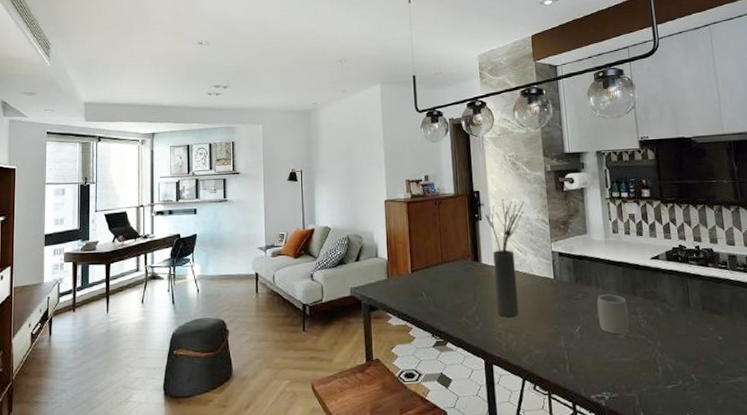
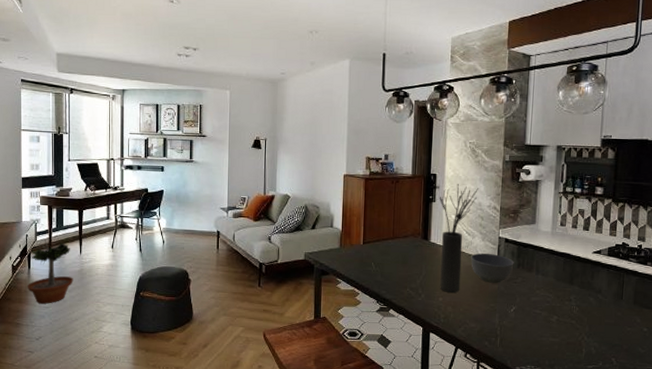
potted tree: none [47,299,99,375] -> present [26,238,73,304]
bowl: none [526,269,572,302] -> present [471,253,514,283]
mug: present [597,294,630,335] -> none [533,280,564,318]

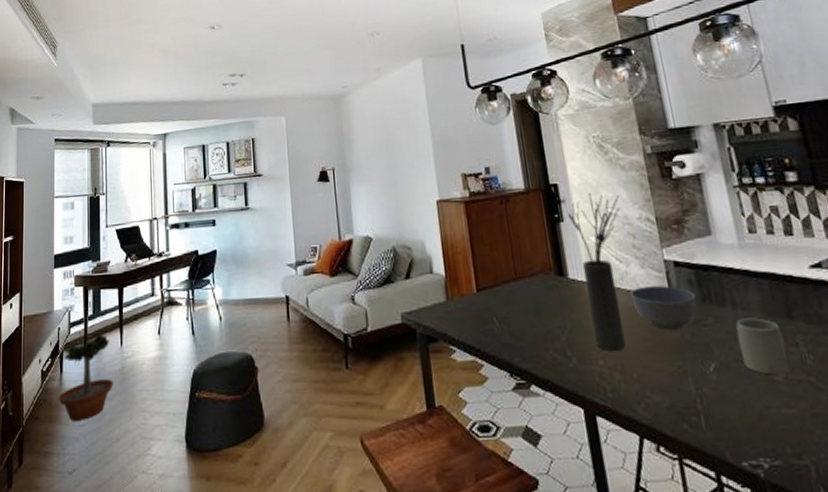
mug: none [533,280,564,318] -> present [736,317,790,375]

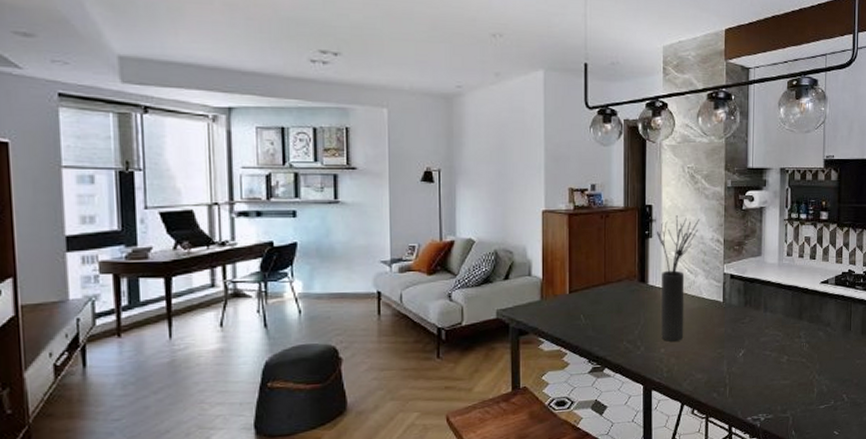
potted tree: present [58,330,114,421] -> none [81,321,160,416]
bowl: present [630,285,697,330] -> none [694,292,741,326]
mug: present [736,317,790,375] -> none [763,318,793,358]

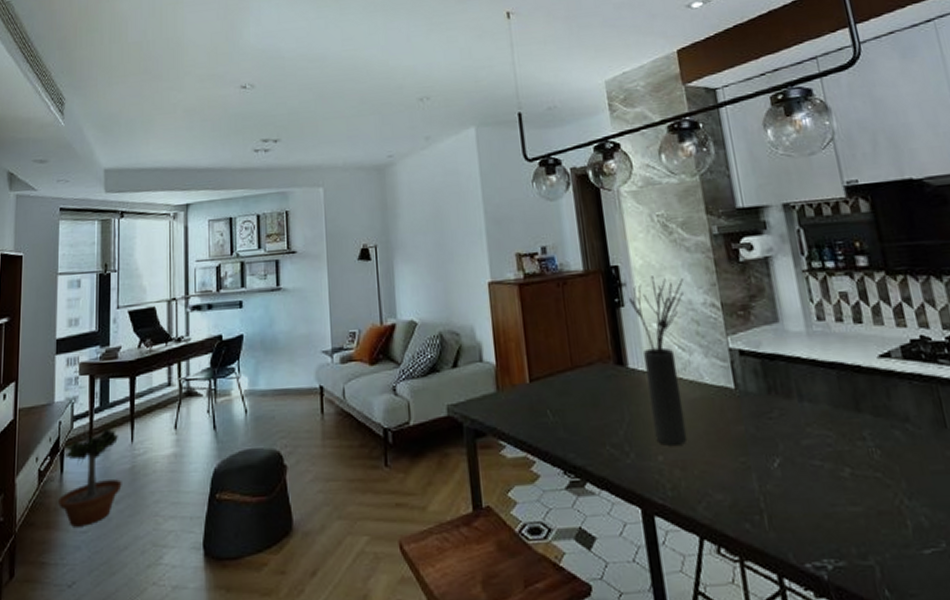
potted tree: none [81,321,160,416] -> present [57,424,122,527]

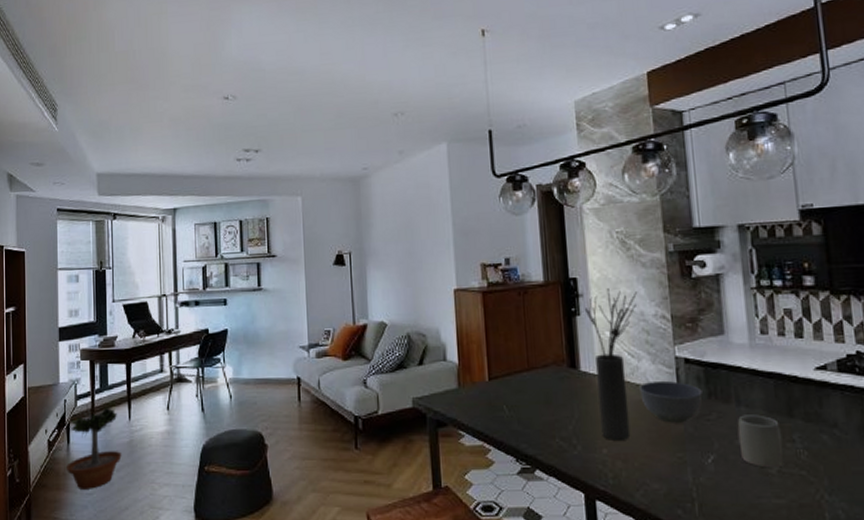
bowl: none [693,375,762,423] -> present [640,380,703,423]
mug: none [802,410,856,471] -> present [737,414,784,468]

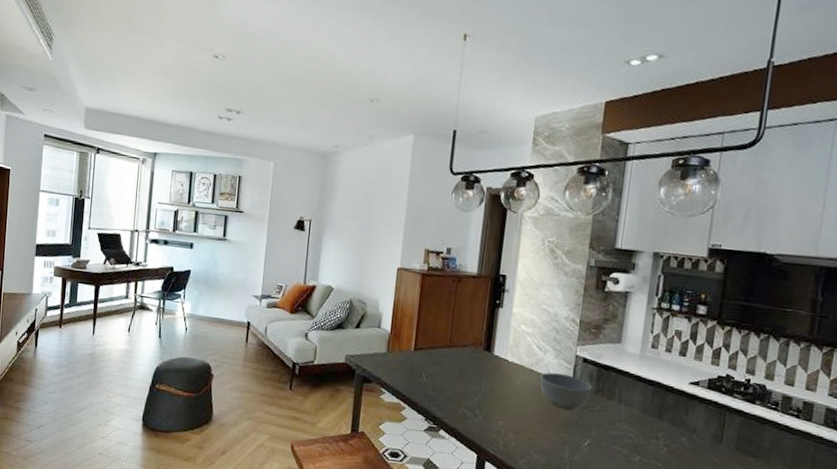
potted tree: present [65,403,122,489] -> none [31,314,83,389]
vase: present [584,288,638,440] -> none [501,288,557,417]
mug: present [737,414,784,468] -> none [612,411,650,458]

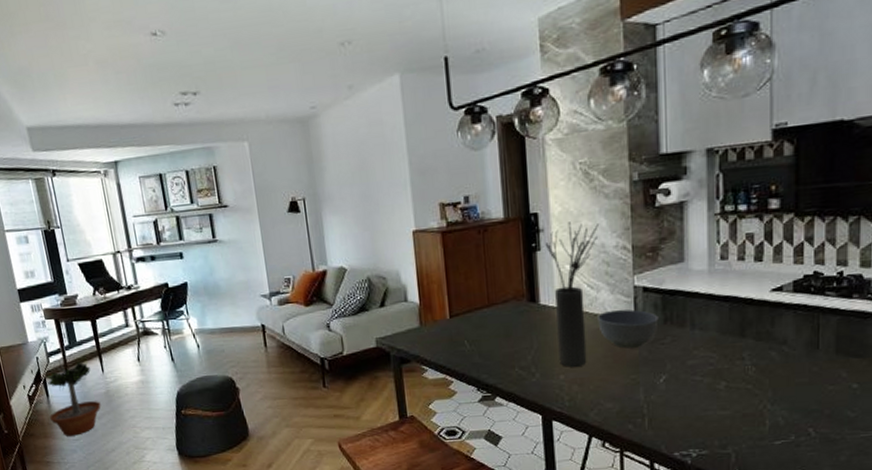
potted tree: none [31,314,83,389] -> present [46,359,101,436]
vase: none [501,288,557,417] -> present [545,222,600,367]

